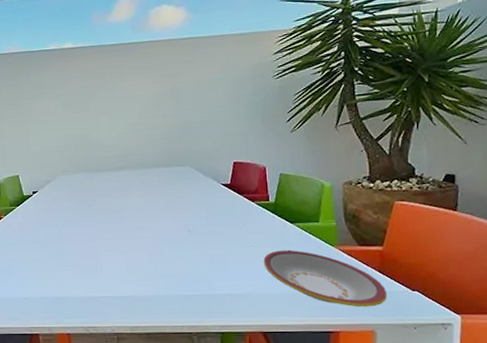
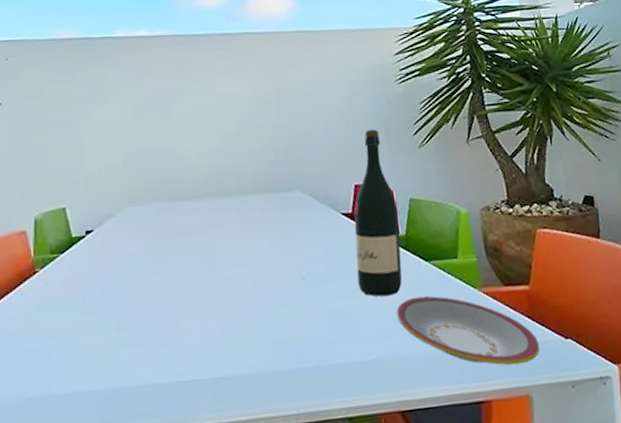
wine bottle: none [231,117,270,249] -> present [354,129,402,297]

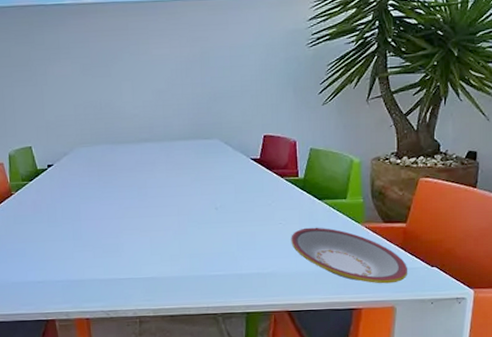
wine bottle: present [354,129,402,297] -> none [260,88,300,226]

